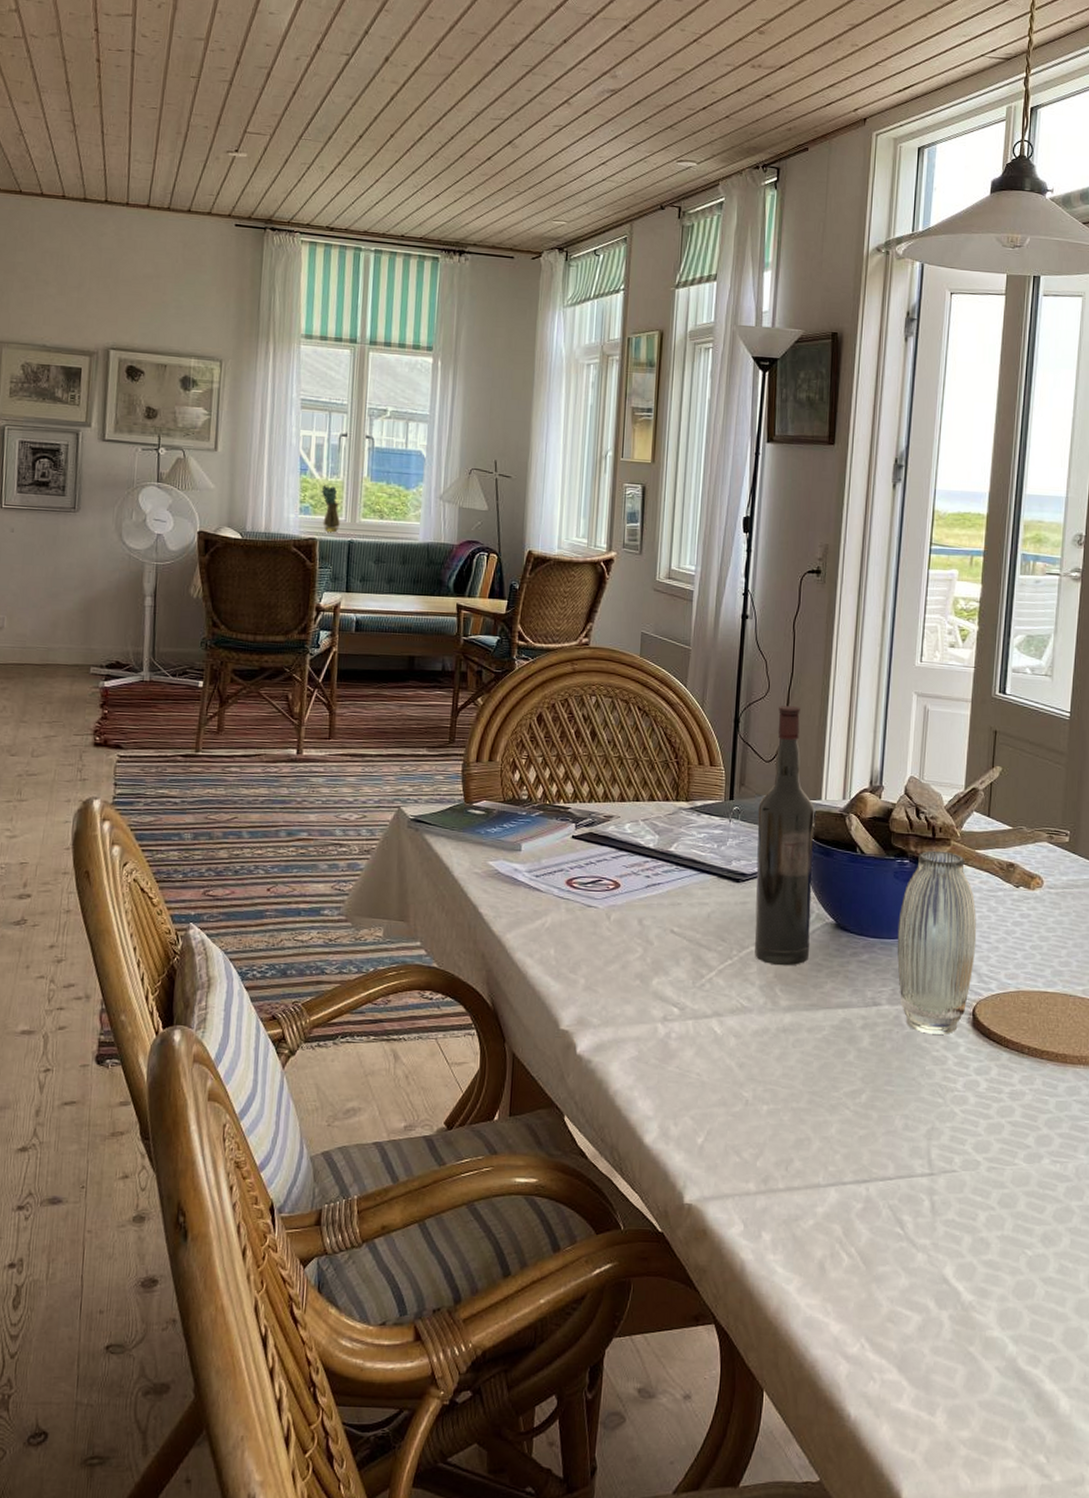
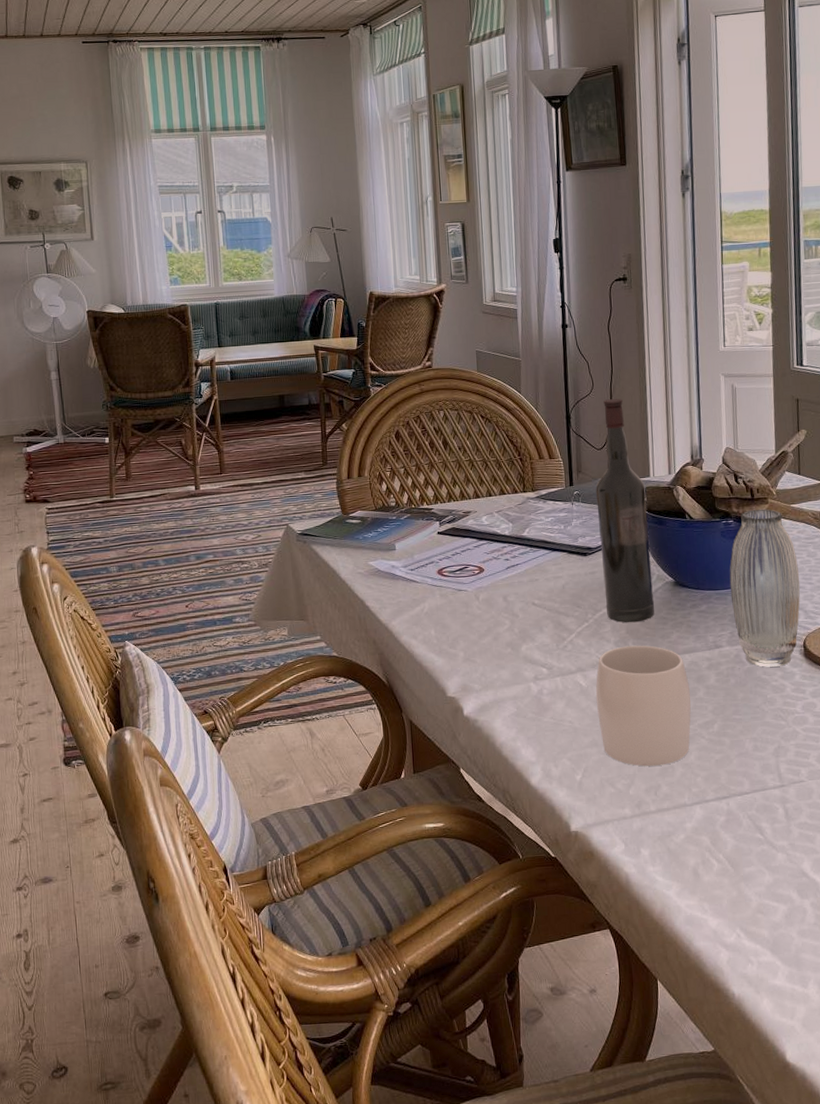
vase: present [321,483,340,533] -> none [186,256,206,298]
mug: none [730,992,839,1136] -> present [595,645,691,767]

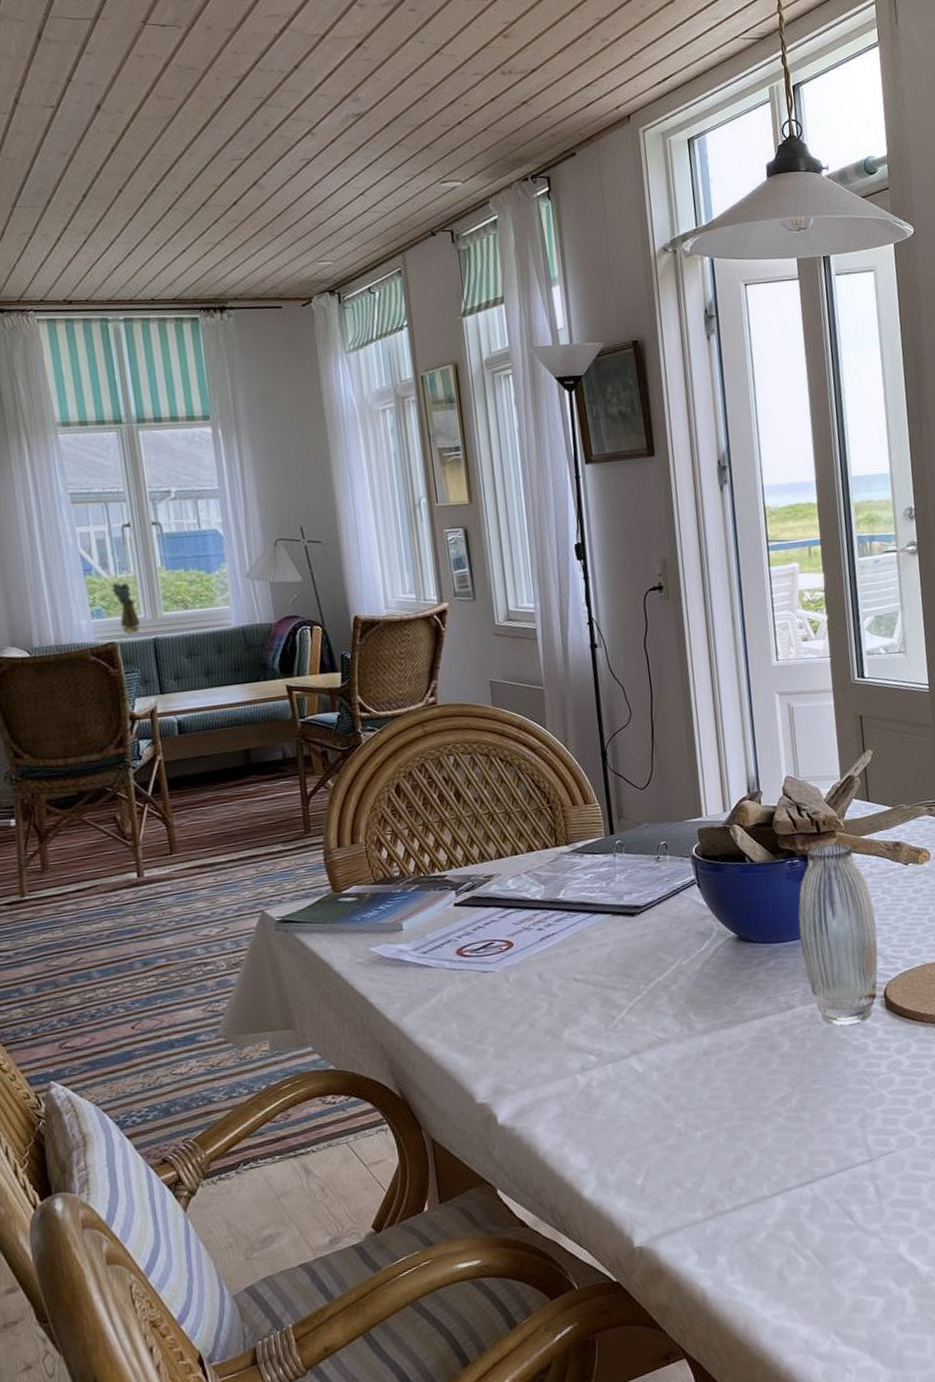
vase: none [186,256,206,298] -> present [111,581,140,634]
mug: present [595,645,691,767] -> none [653,1014,766,1159]
wine bottle: present [596,399,655,623] -> none [640,728,717,991]

